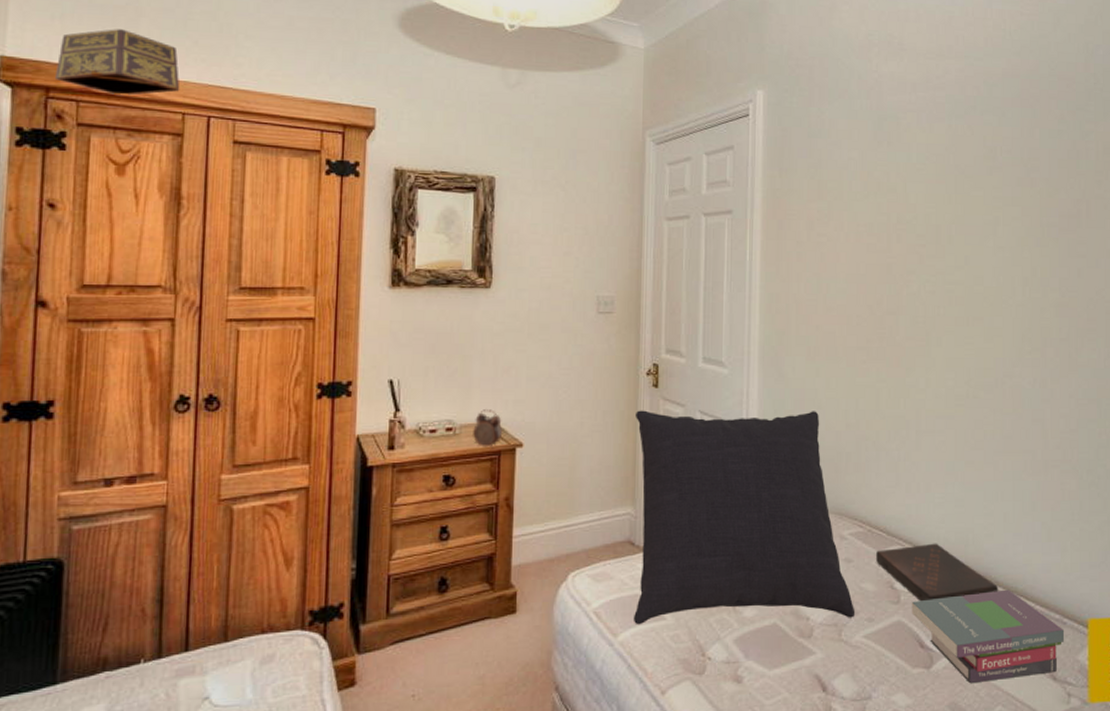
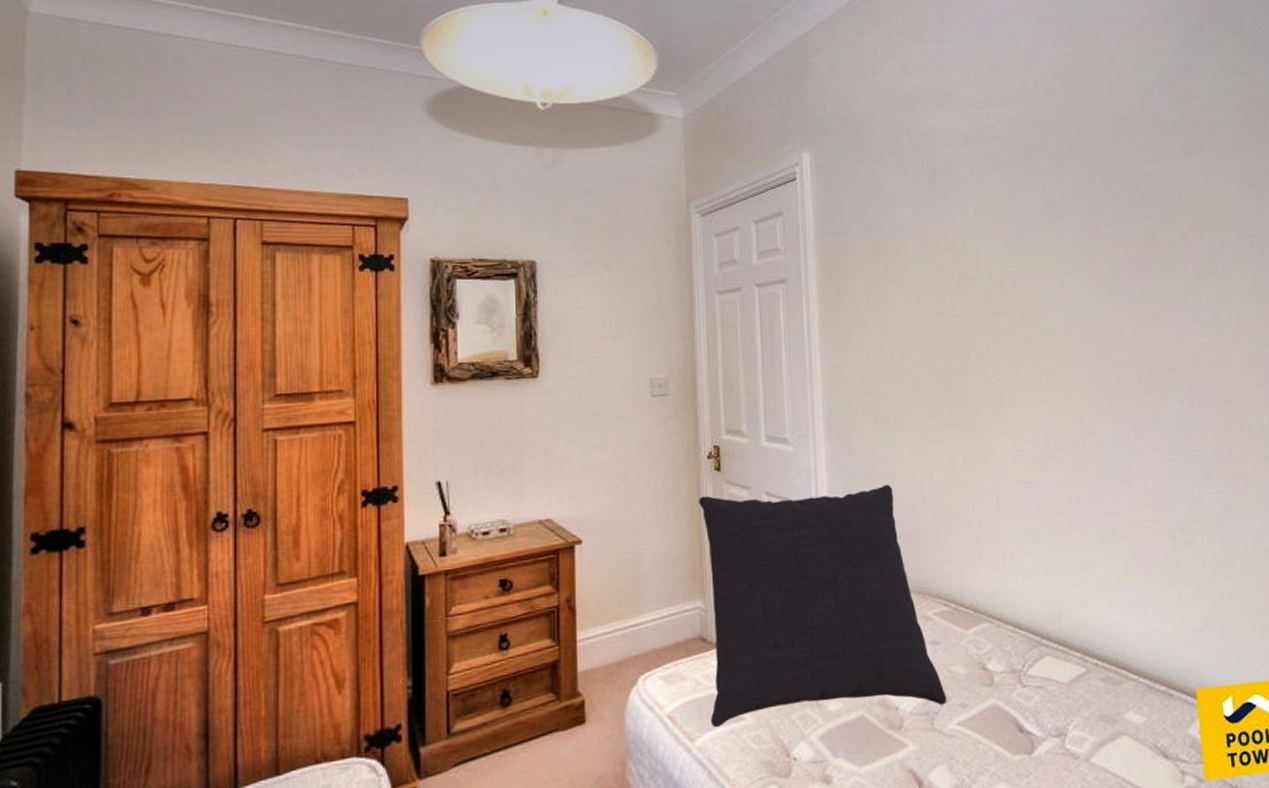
decorative box: present [54,29,180,96] -> none [73,135,204,204]
alarm clock: present [473,409,503,449] -> none [528,506,560,548]
book: present [876,543,999,602] -> none [964,617,1098,682]
books: present [911,589,1065,684] -> none [1006,662,1173,768]

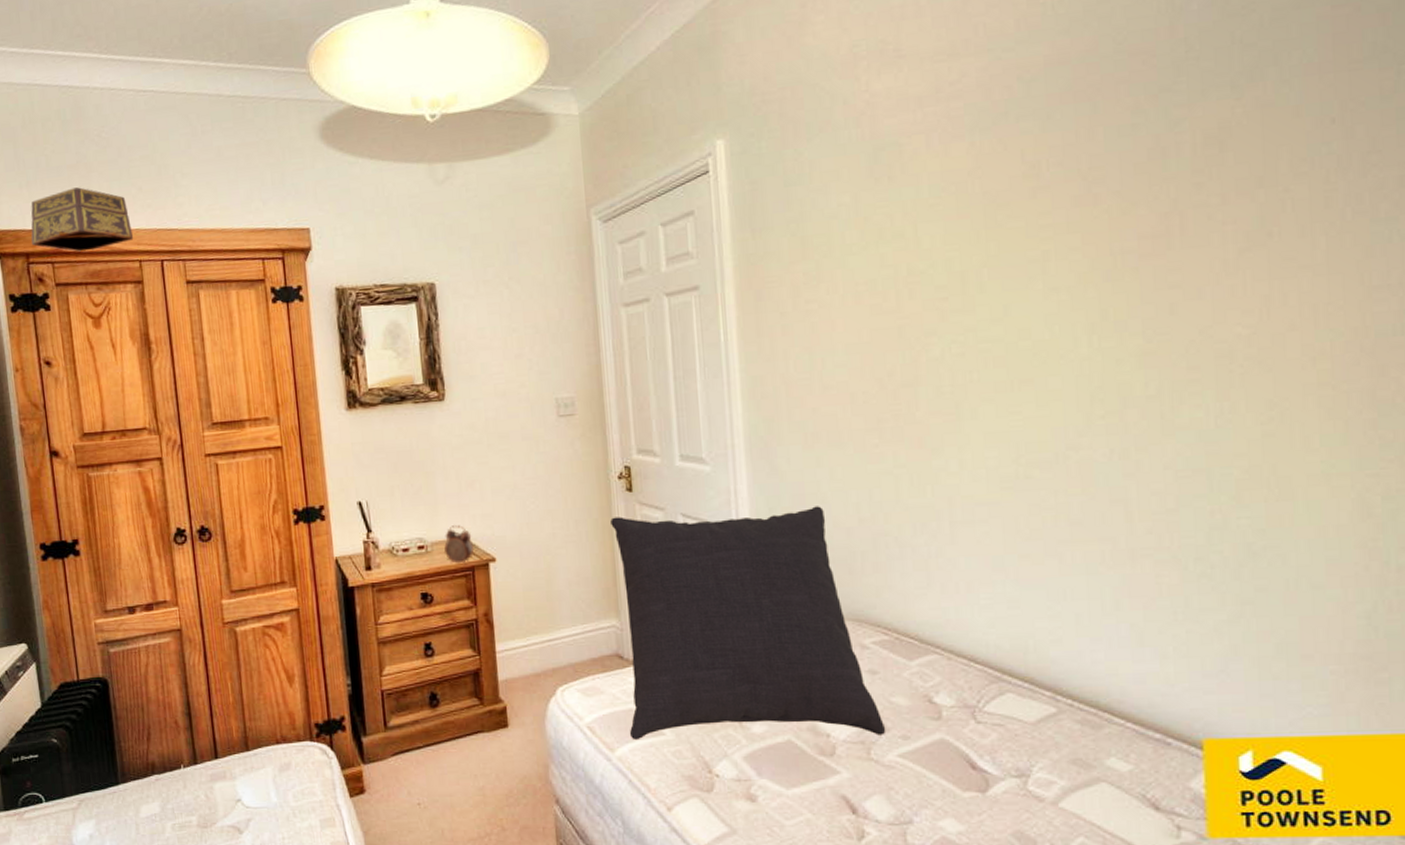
decorative box: none [73,135,204,204] -> present [30,187,134,253]
alarm clock: none [528,506,560,548] -> present [444,525,474,565]

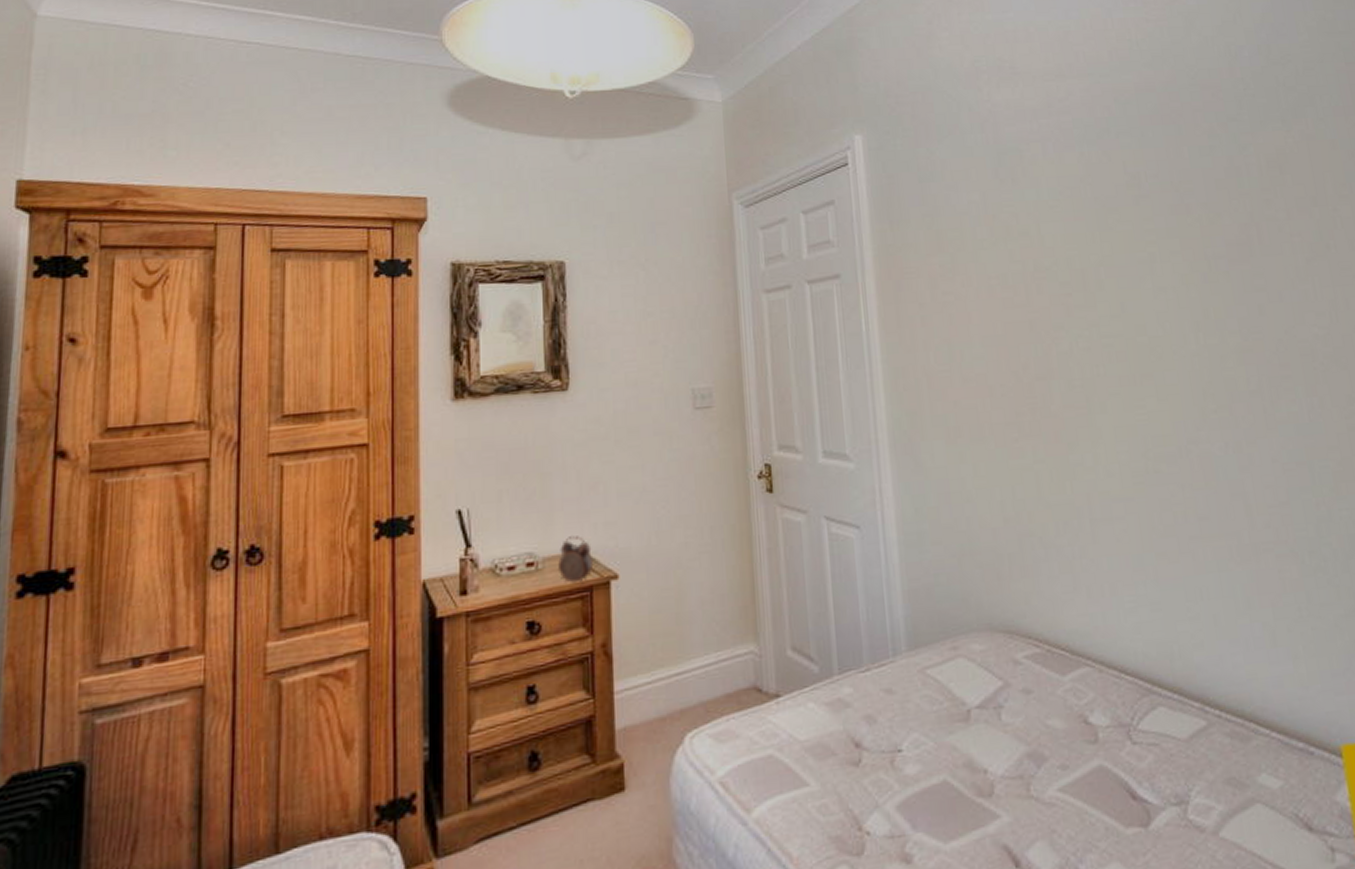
decorative box: present [30,187,134,253] -> none [75,138,212,212]
cushion: present [610,506,886,741] -> none [749,505,1044,796]

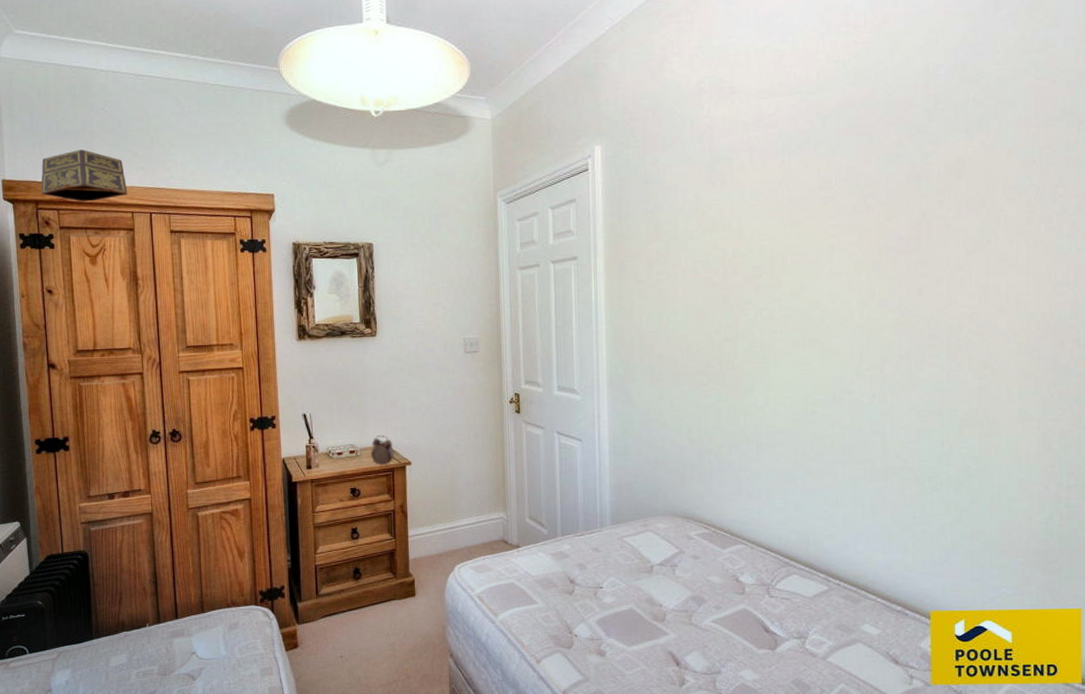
decorative box: none [75,138,212,212] -> present [40,149,128,203]

